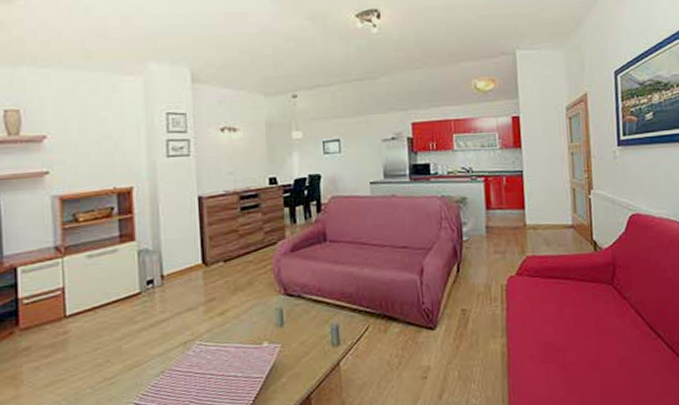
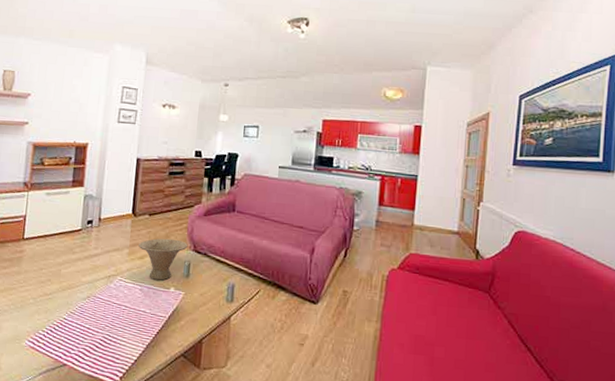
bowl: none [216,284,277,337] -> present [139,238,188,281]

